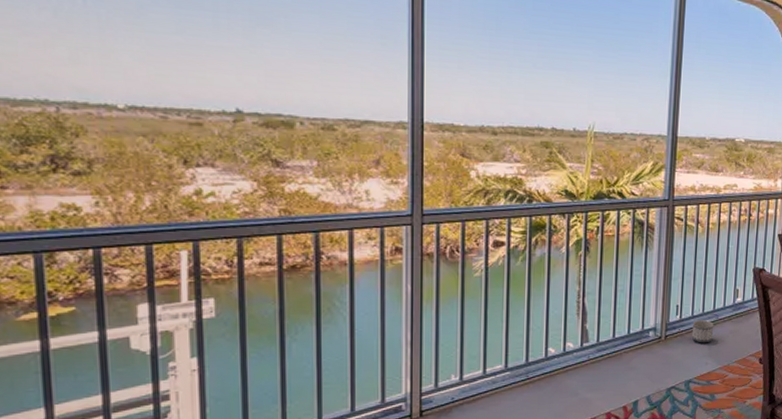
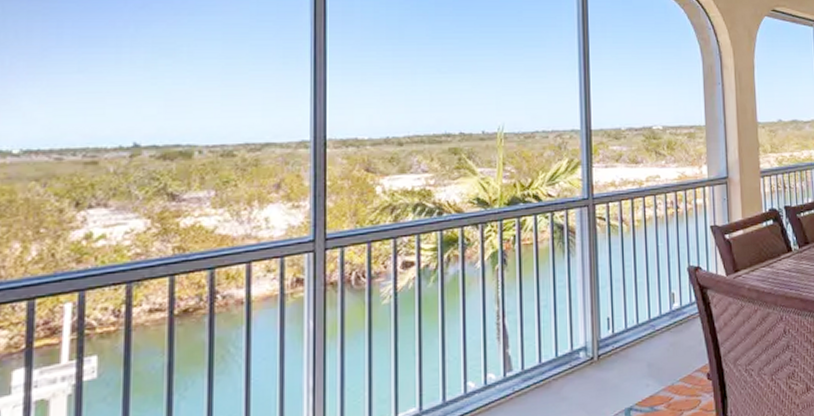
planter: present [692,320,714,343] -> none [626,332,652,361]

